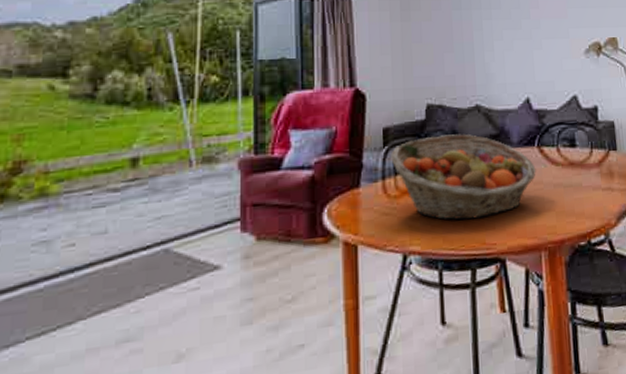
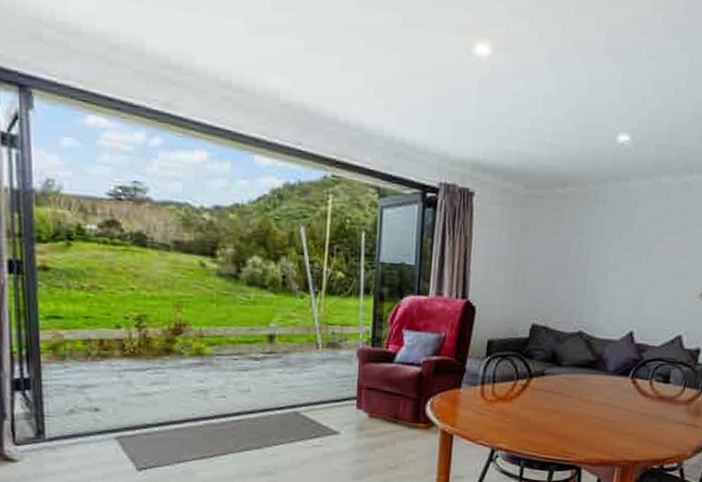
fruit basket: present [390,133,536,220] -> none [491,354,626,431]

